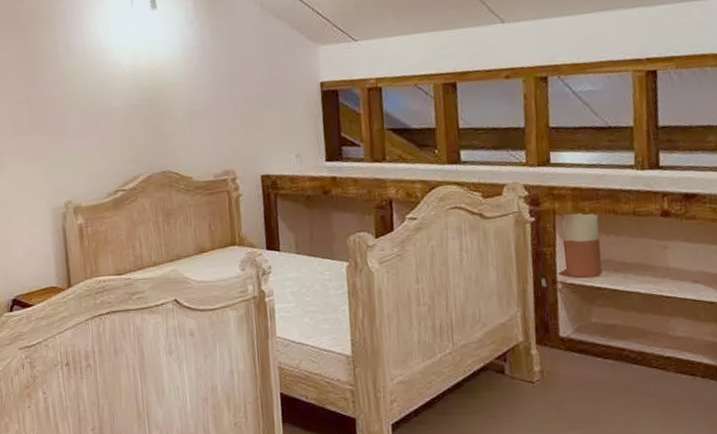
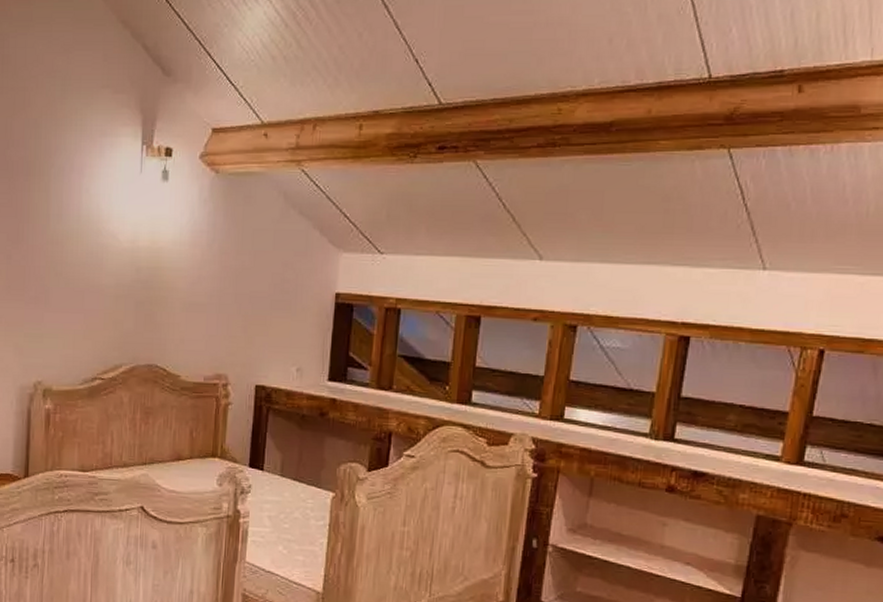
vase: present [556,213,602,279] -> none [549,475,602,546]

